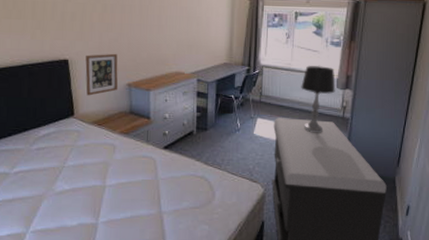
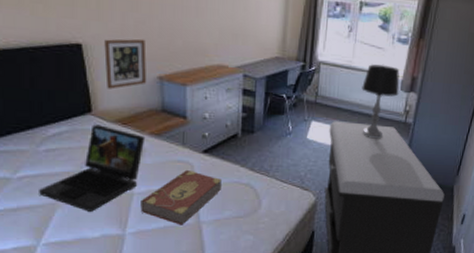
laptop: none [30,126,116,202] -> present [39,124,146,212]
book: none [111,164,180,215] -> present [140,169,221,225]

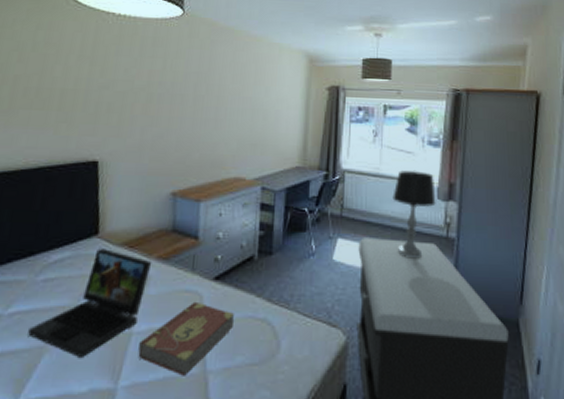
picture frame: present [104,38,147,89] -> none [117,153,162,208]

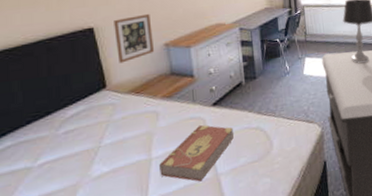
laptop: present [28,249,152,357] -> none [60,98,158,186]
picture frame: none [117,153,162,208] -> present [114,13,154,64]

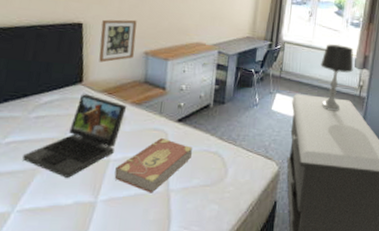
laptop: none [60,98,158,186] -> present [22,94,127,178]

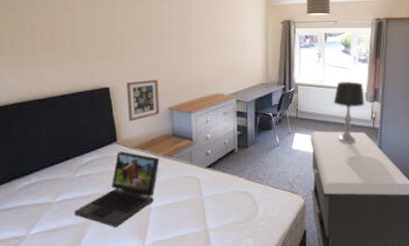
book: present [114,137,192,193] -> none [157,183,224,234]

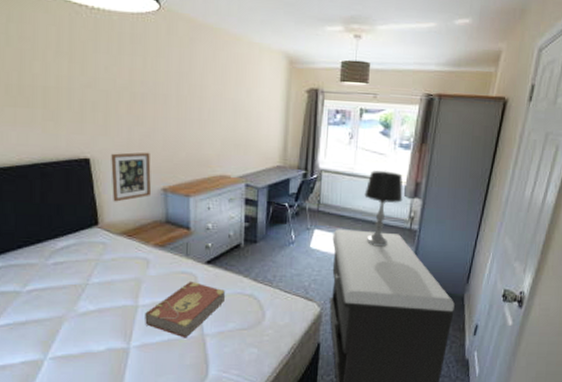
laptop: present [74,151,160,227] -> none [47,237,150,325]
book: none [157,183,224,234] -> present [145,280,225,338]

